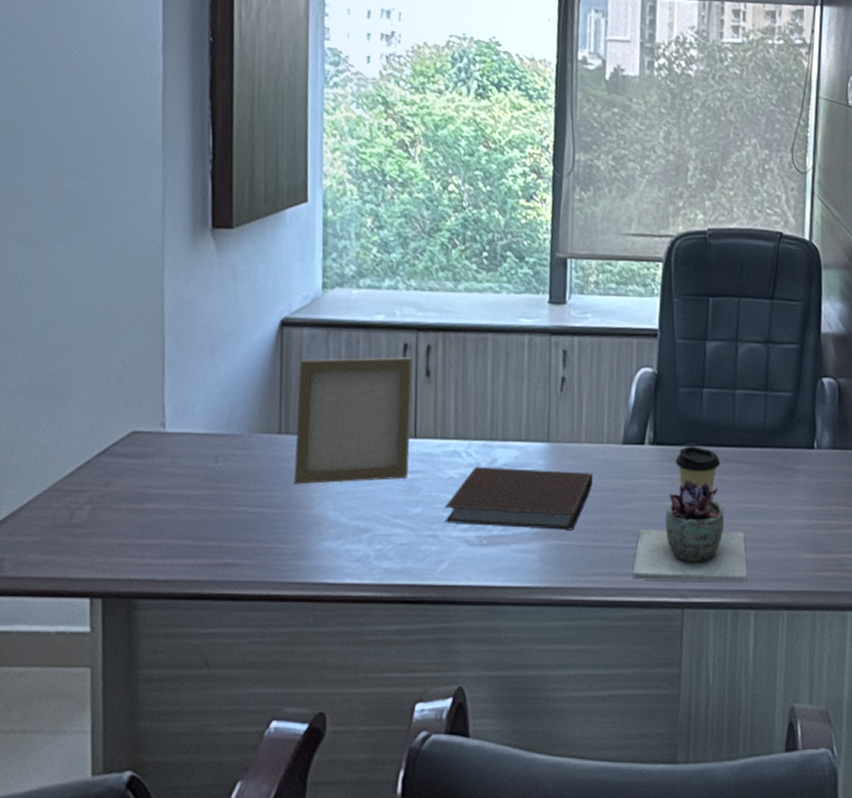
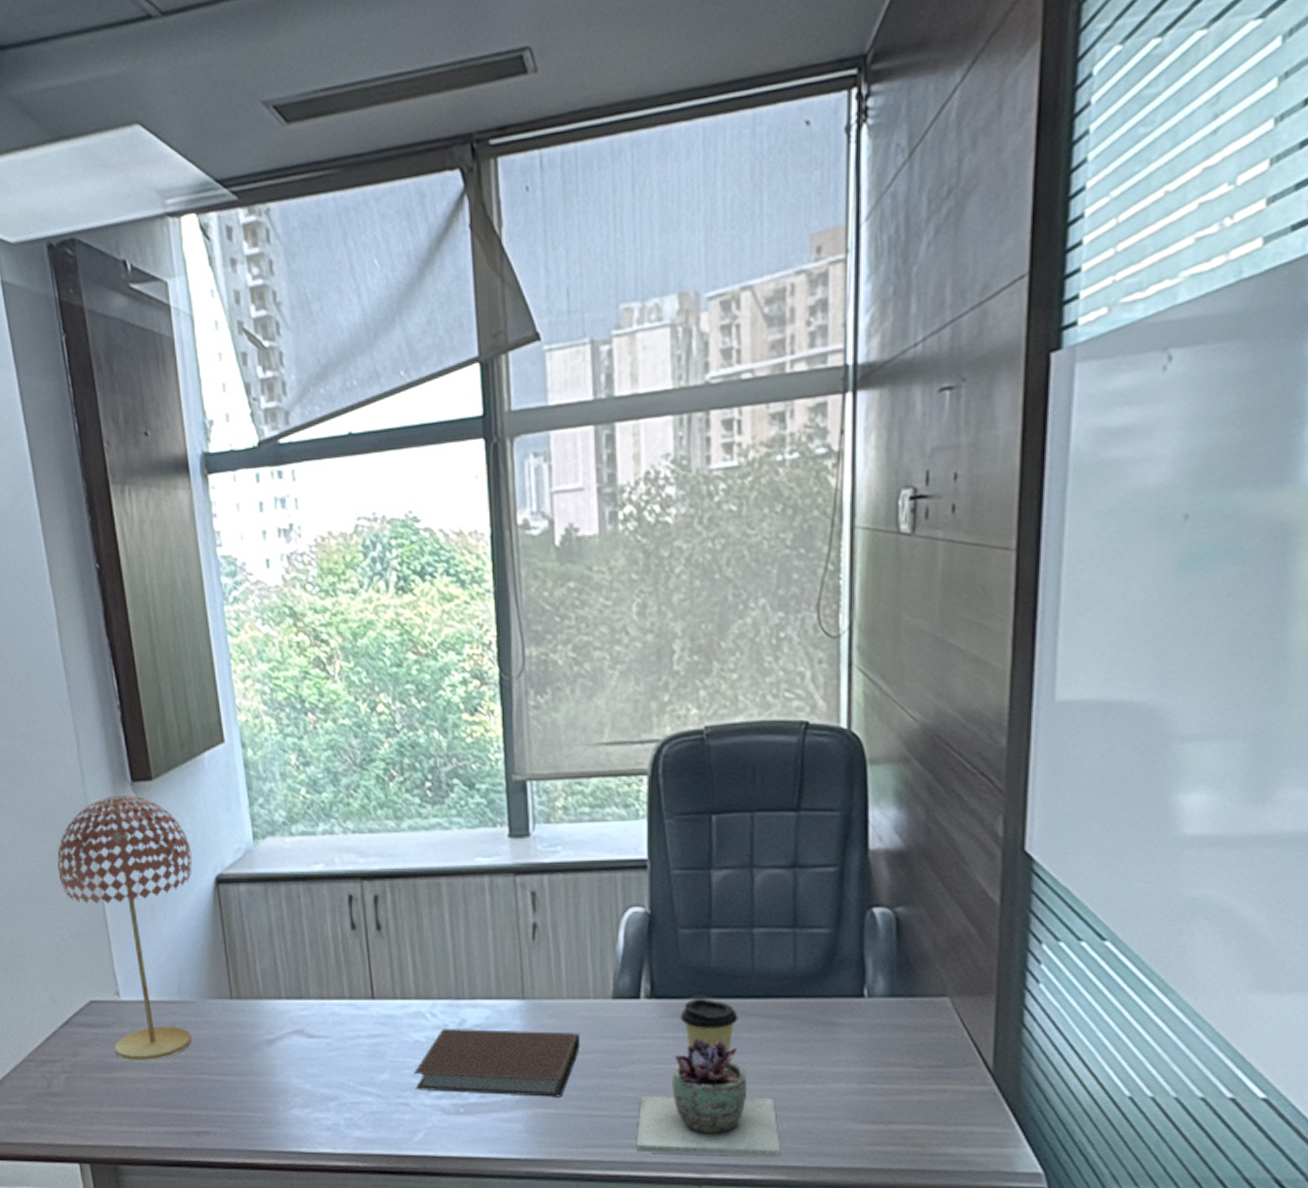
table lamp: none [121,239,261,492] -> present [57,795,192,1060]
photo frame: present [294,357,413,485] -> none [241,910,371,1051]

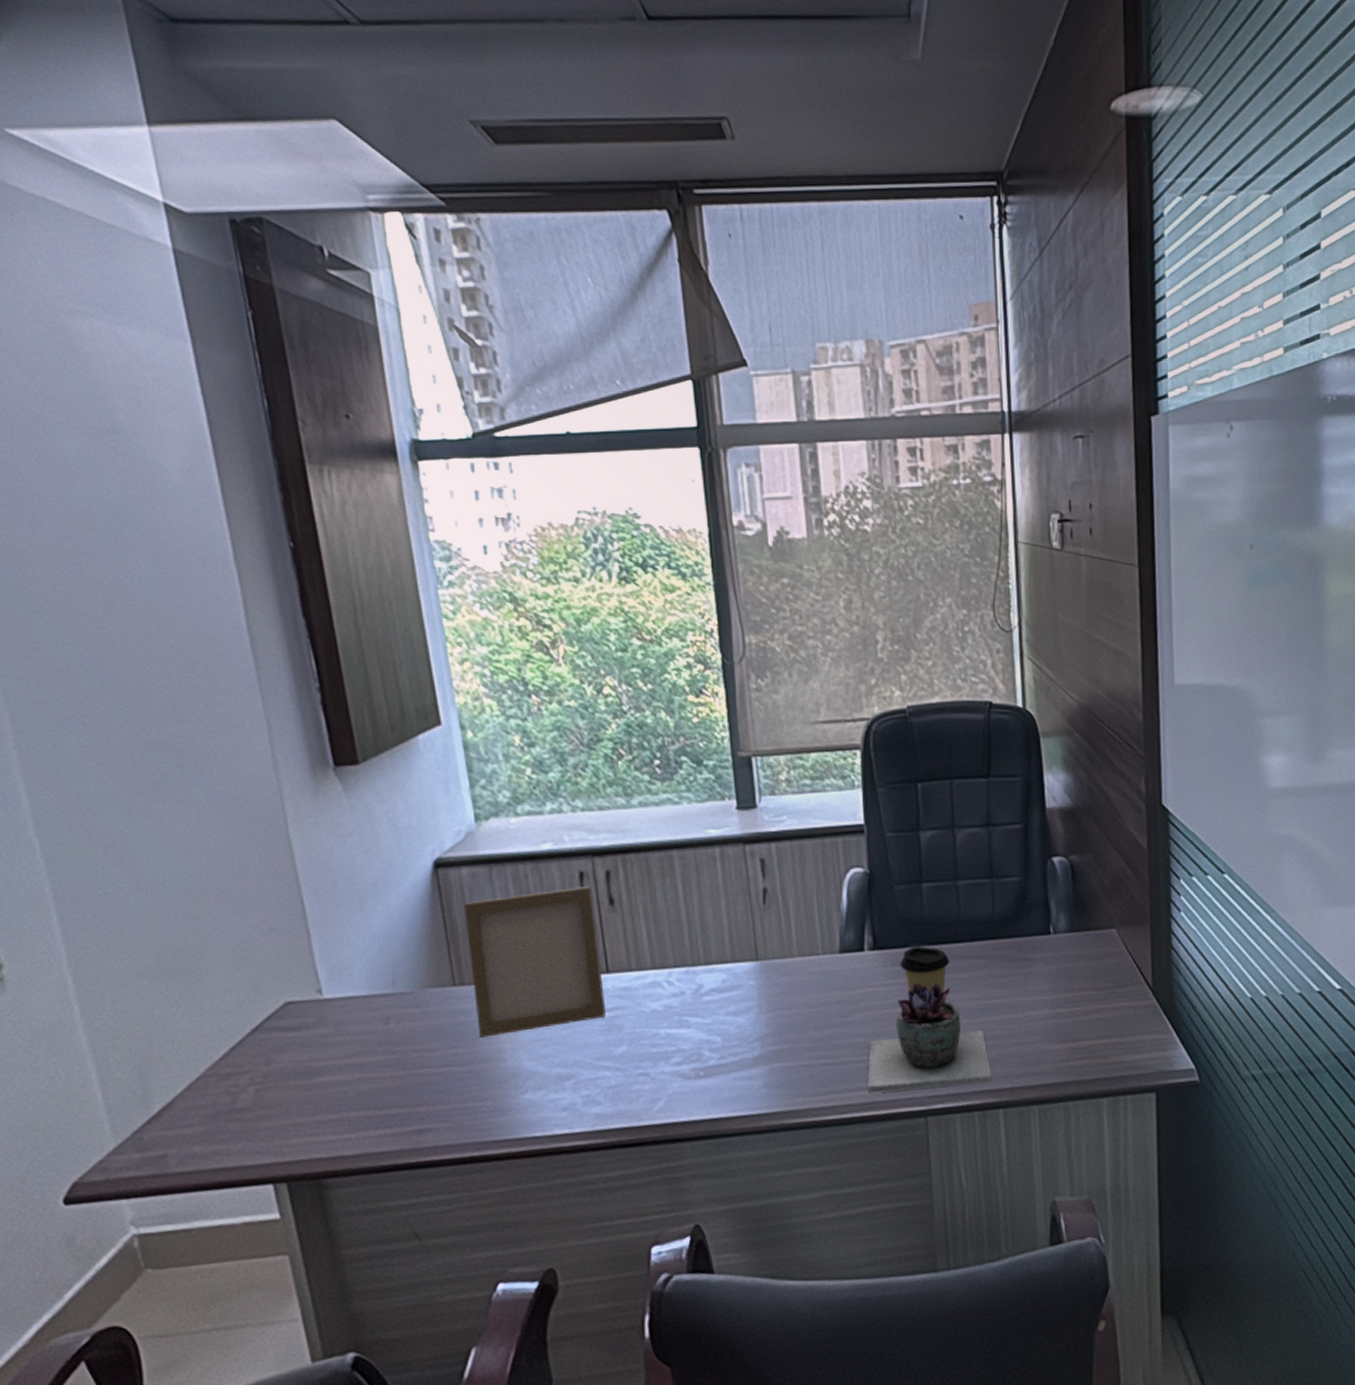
table lamp: present [57,795,192,1060] -> none [243,780,409,1063]
photo frame: none [241,910,371,1051] -> present [463,886,607,1038]
notebook: present [413,1029,580,1097] -> none [651,987,812,1059]

